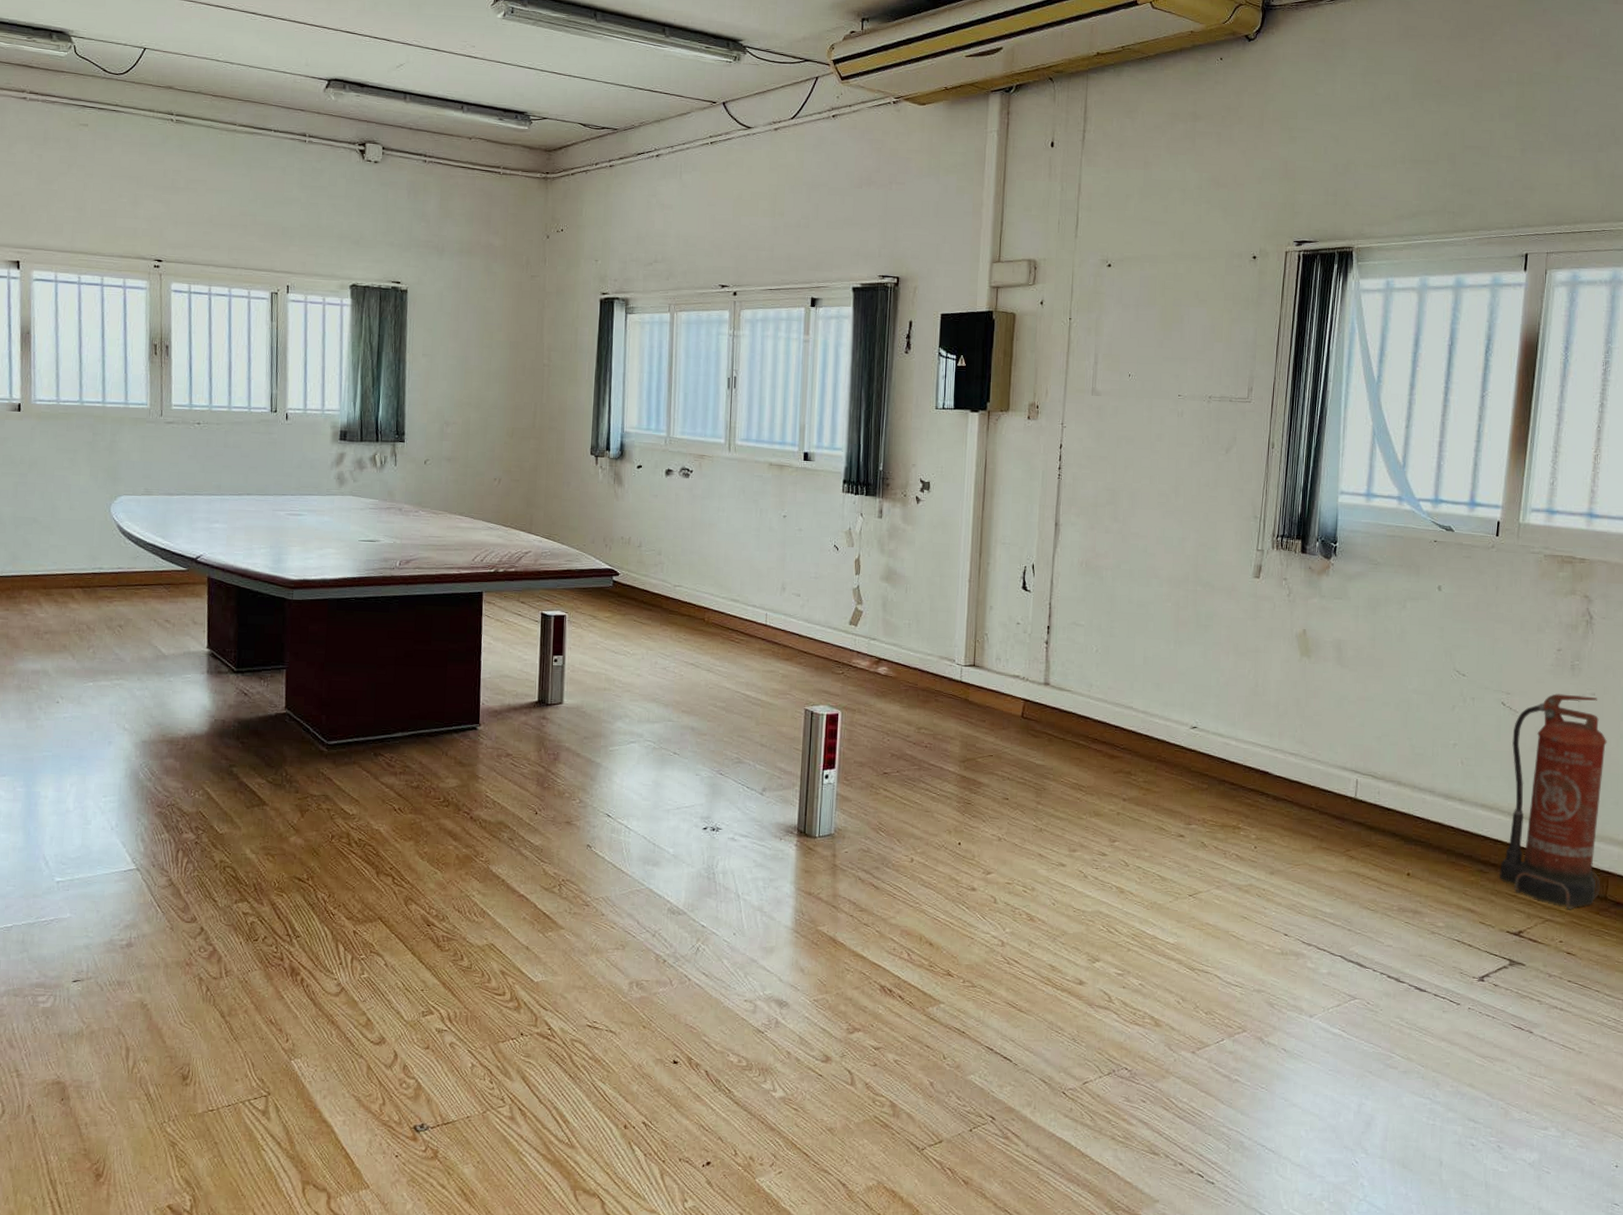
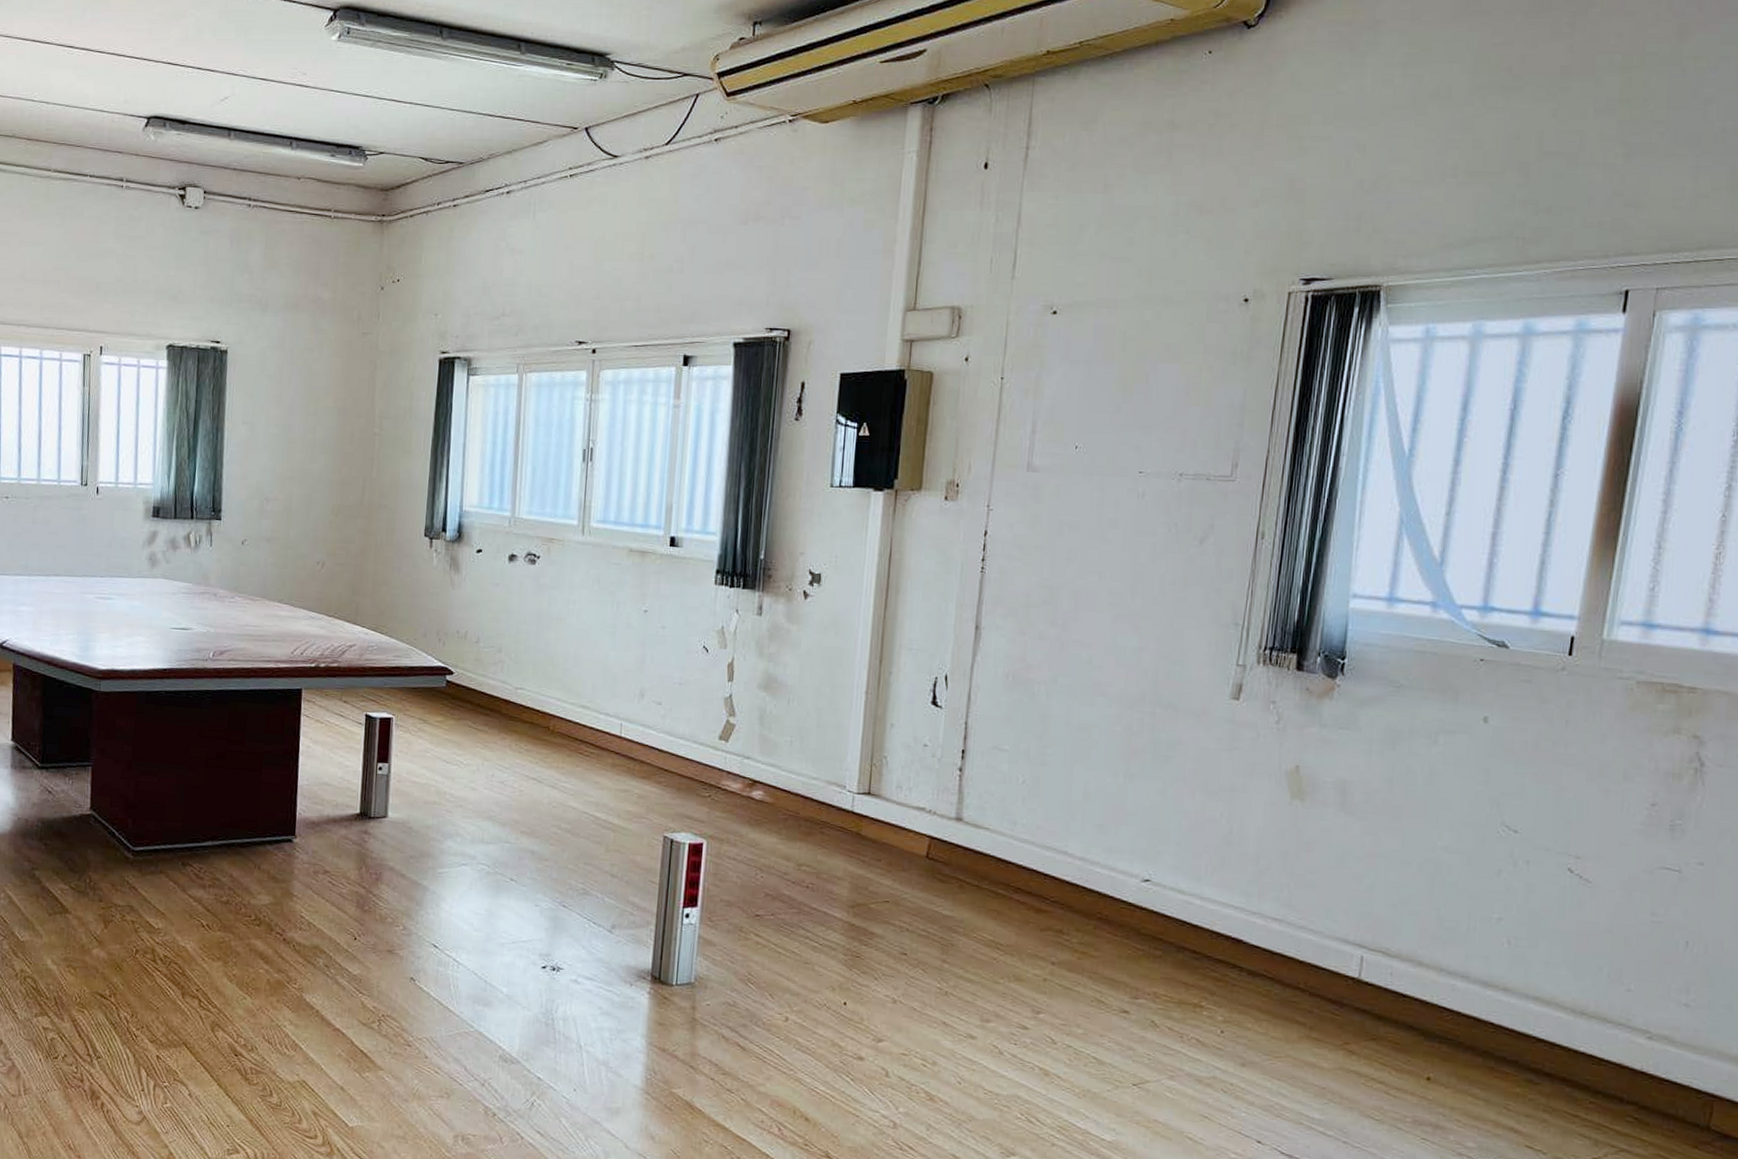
fire extinguisher: present [1500,693,1607,909] -> none [1556,860,1719,1139]

